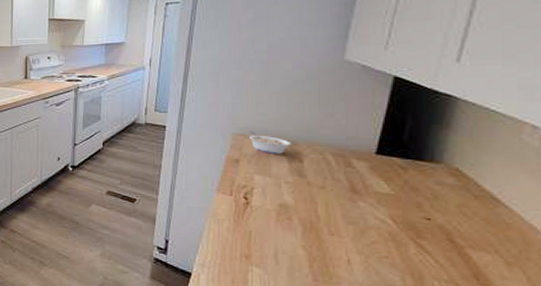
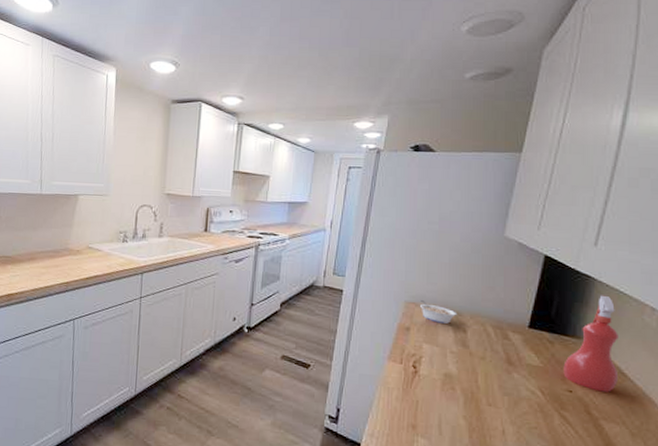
spray bottle: none [419,115,490,219] -> present [563,295,619,392]

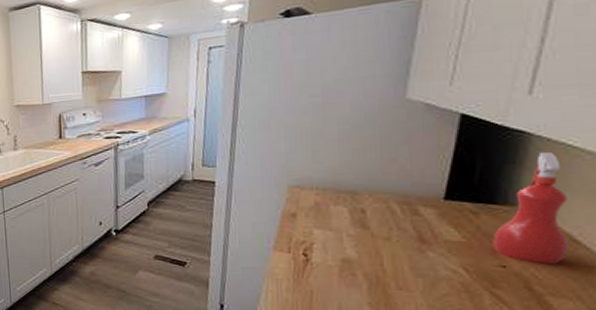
legume: present [419,300,457,324] -> none [305,183,353,205]

